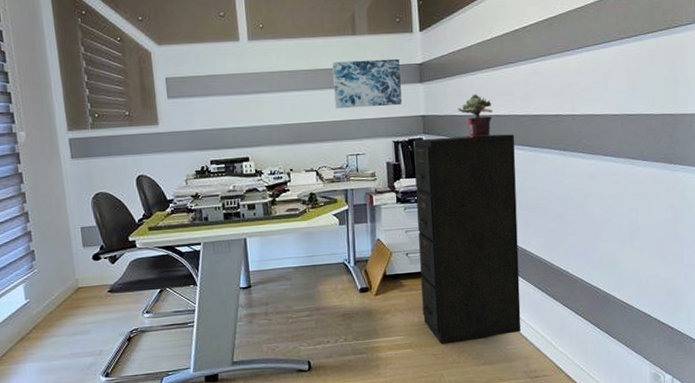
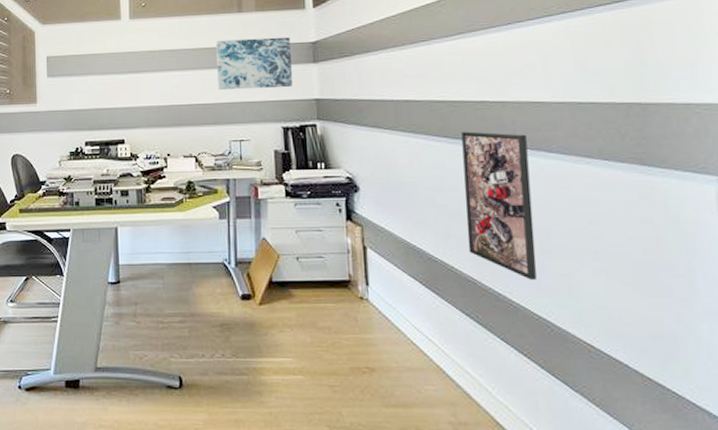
filing cabinet: present [413,134,521,344] -> none [306,122,445,374]
potted plant: present [458,94,493,138] -> none [358,75,400,126]
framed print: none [540,140,592,258] -> present [461,131,538,280]

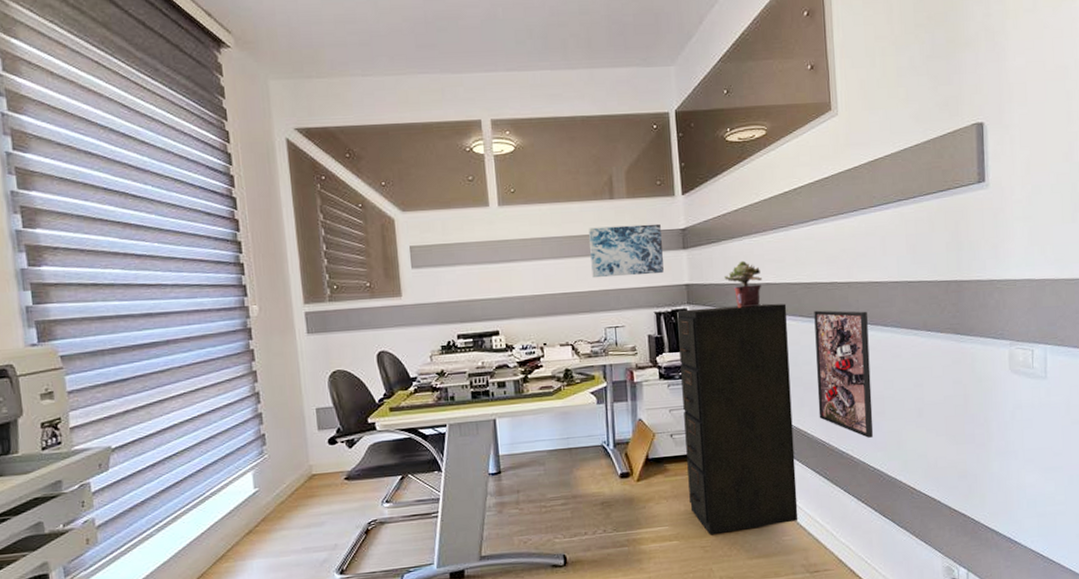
filing cabinet: none [306,122,445,374] -> present [677,303,799,535]
potted plant: none [358,75,400,126] -> present [724,260,762,308]

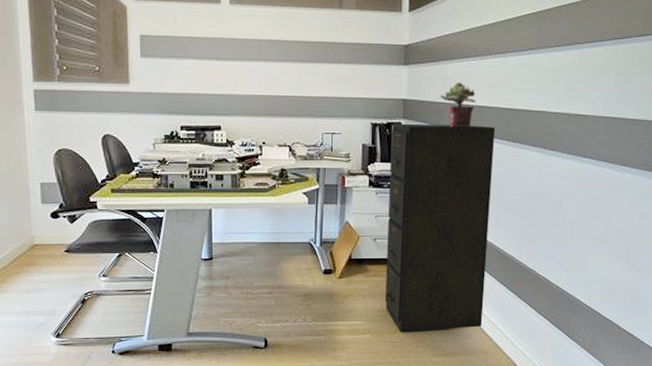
wall art: present [589,223,664,278] -> none [315,35,385,87]
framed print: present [814,310,874,438] -> none [512,136,570,258]

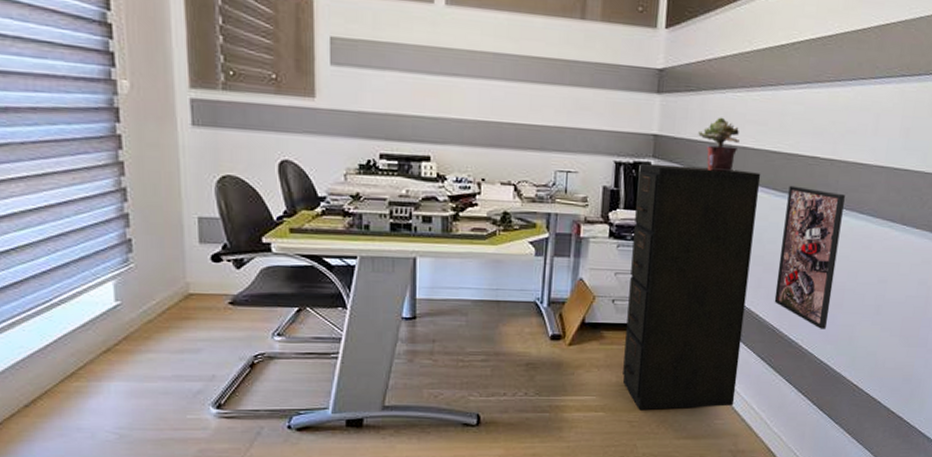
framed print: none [512,136,570,258] -> present [774,185,845,329]

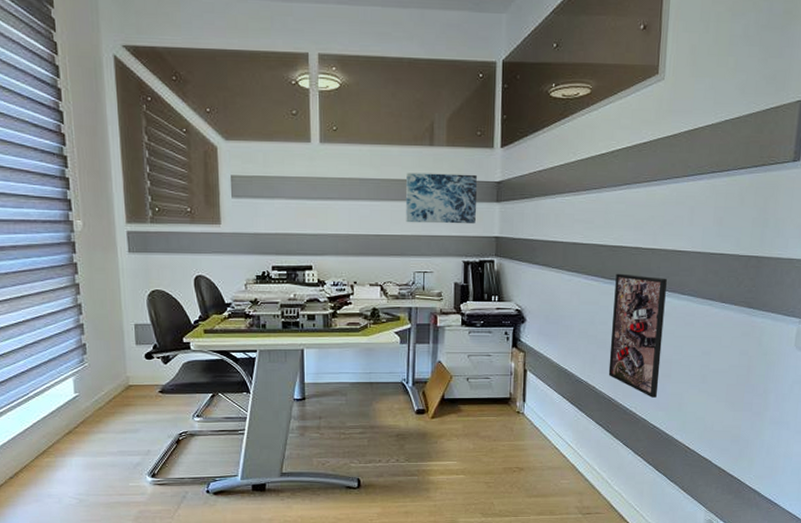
wall art: none [548,50,635,118] -> present [406,172,477,224]
filing cabinet: present [622,162,761,411] -> none [479,261,591,473]
potted plant: present [698,117,740,172] -> none [533,218,570,265]

